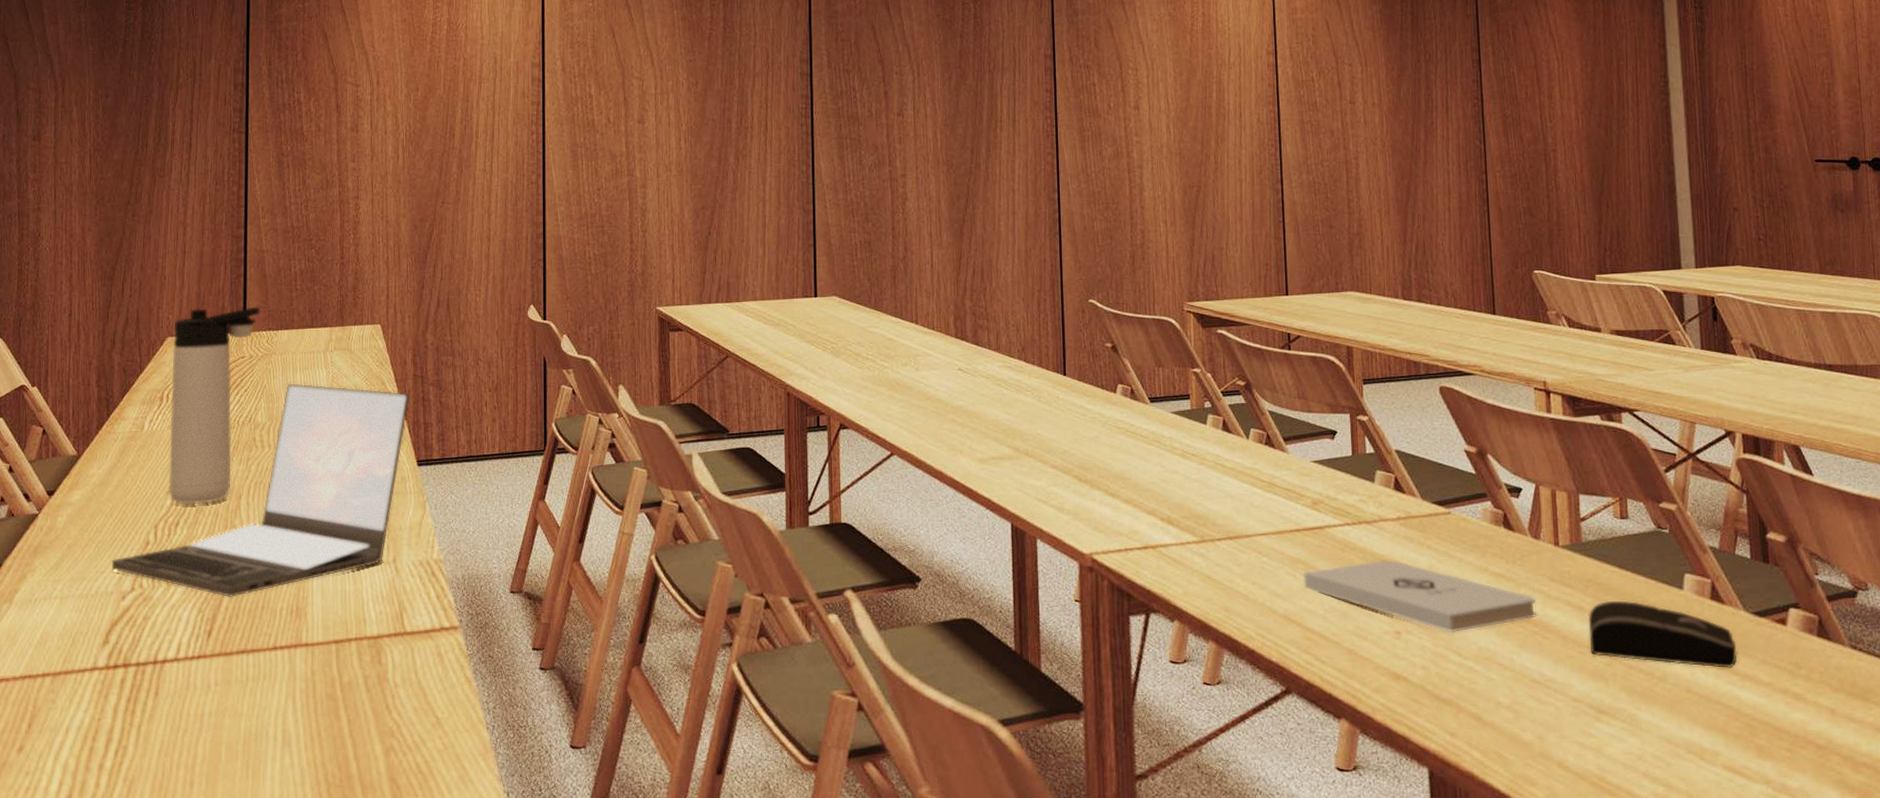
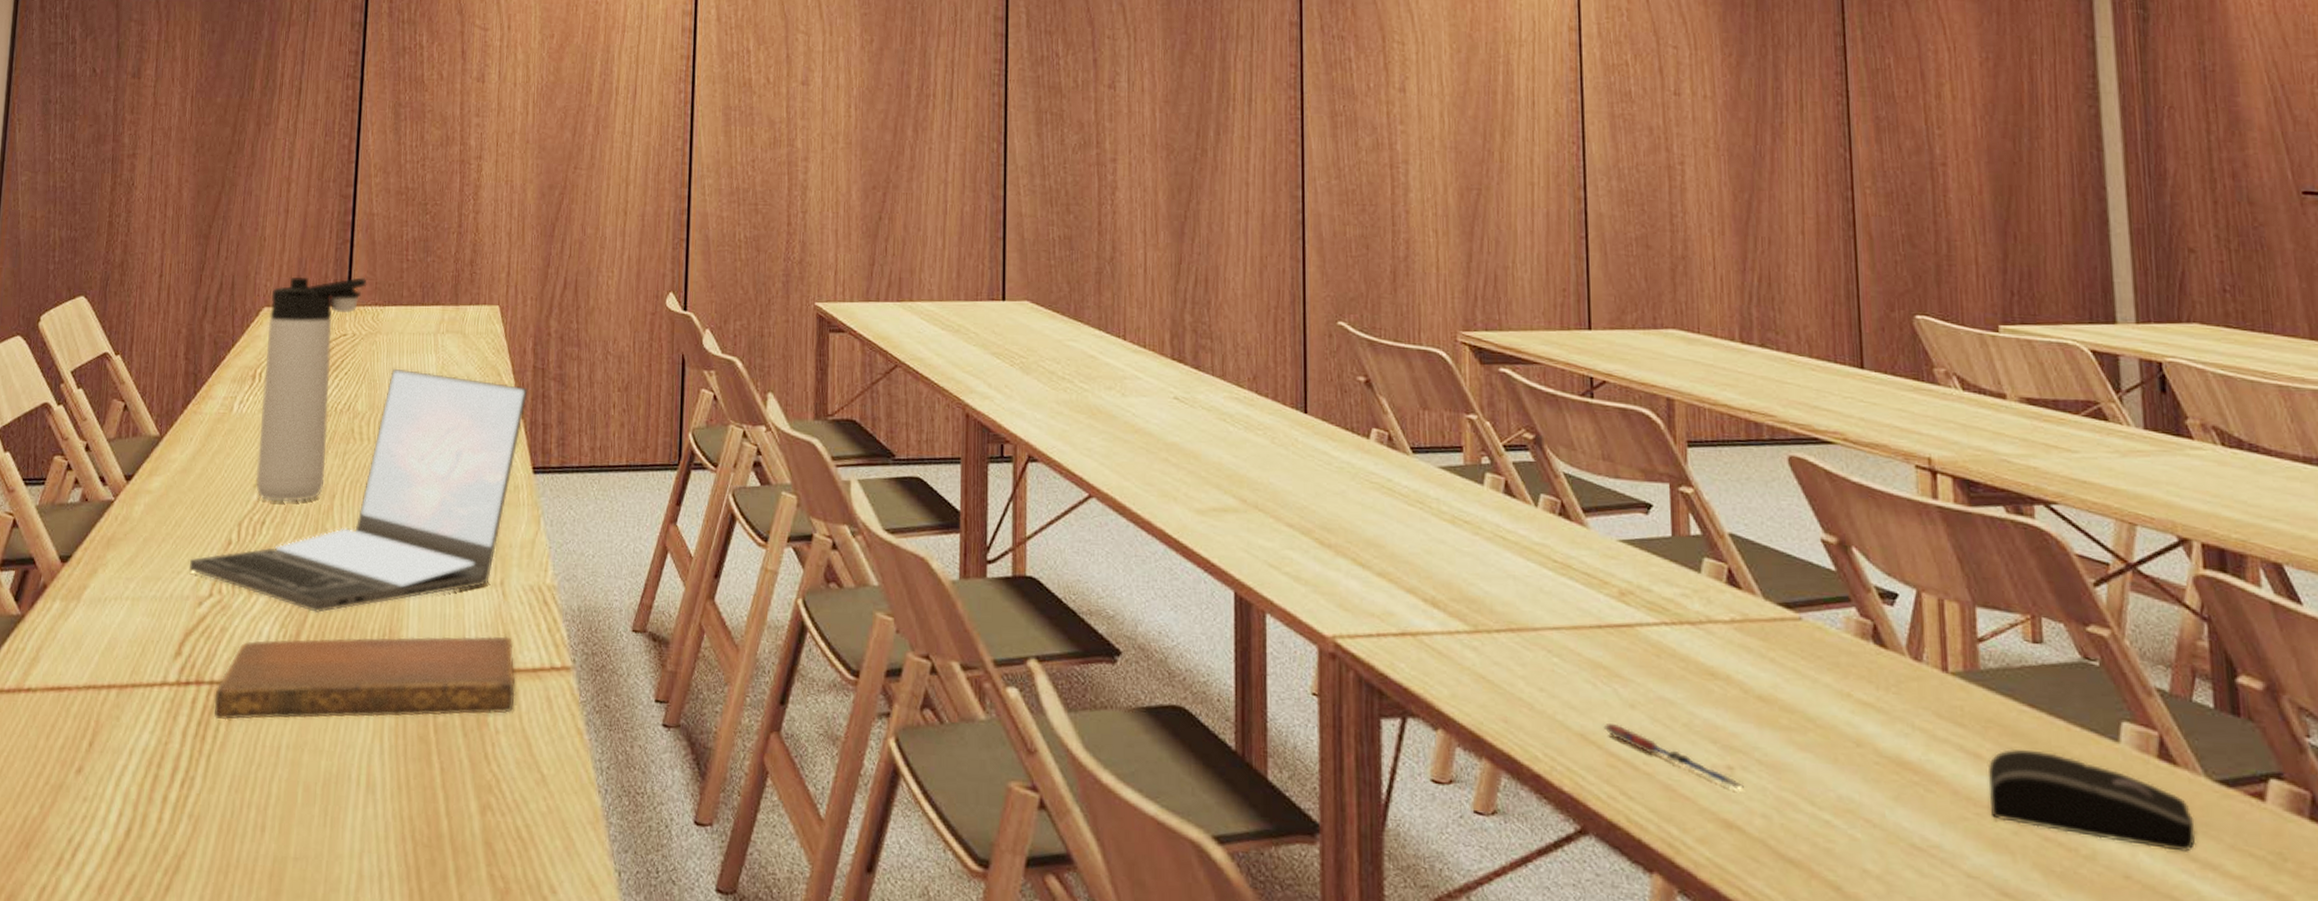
notebook: none [141,605,410,696] -> present [213,636,515,721]
pen: none [1302,605,1408,649] -> present [1603,722,1744,790]
notepad: present [1303,560,1536,633] -> none [1606,672,1917,775]

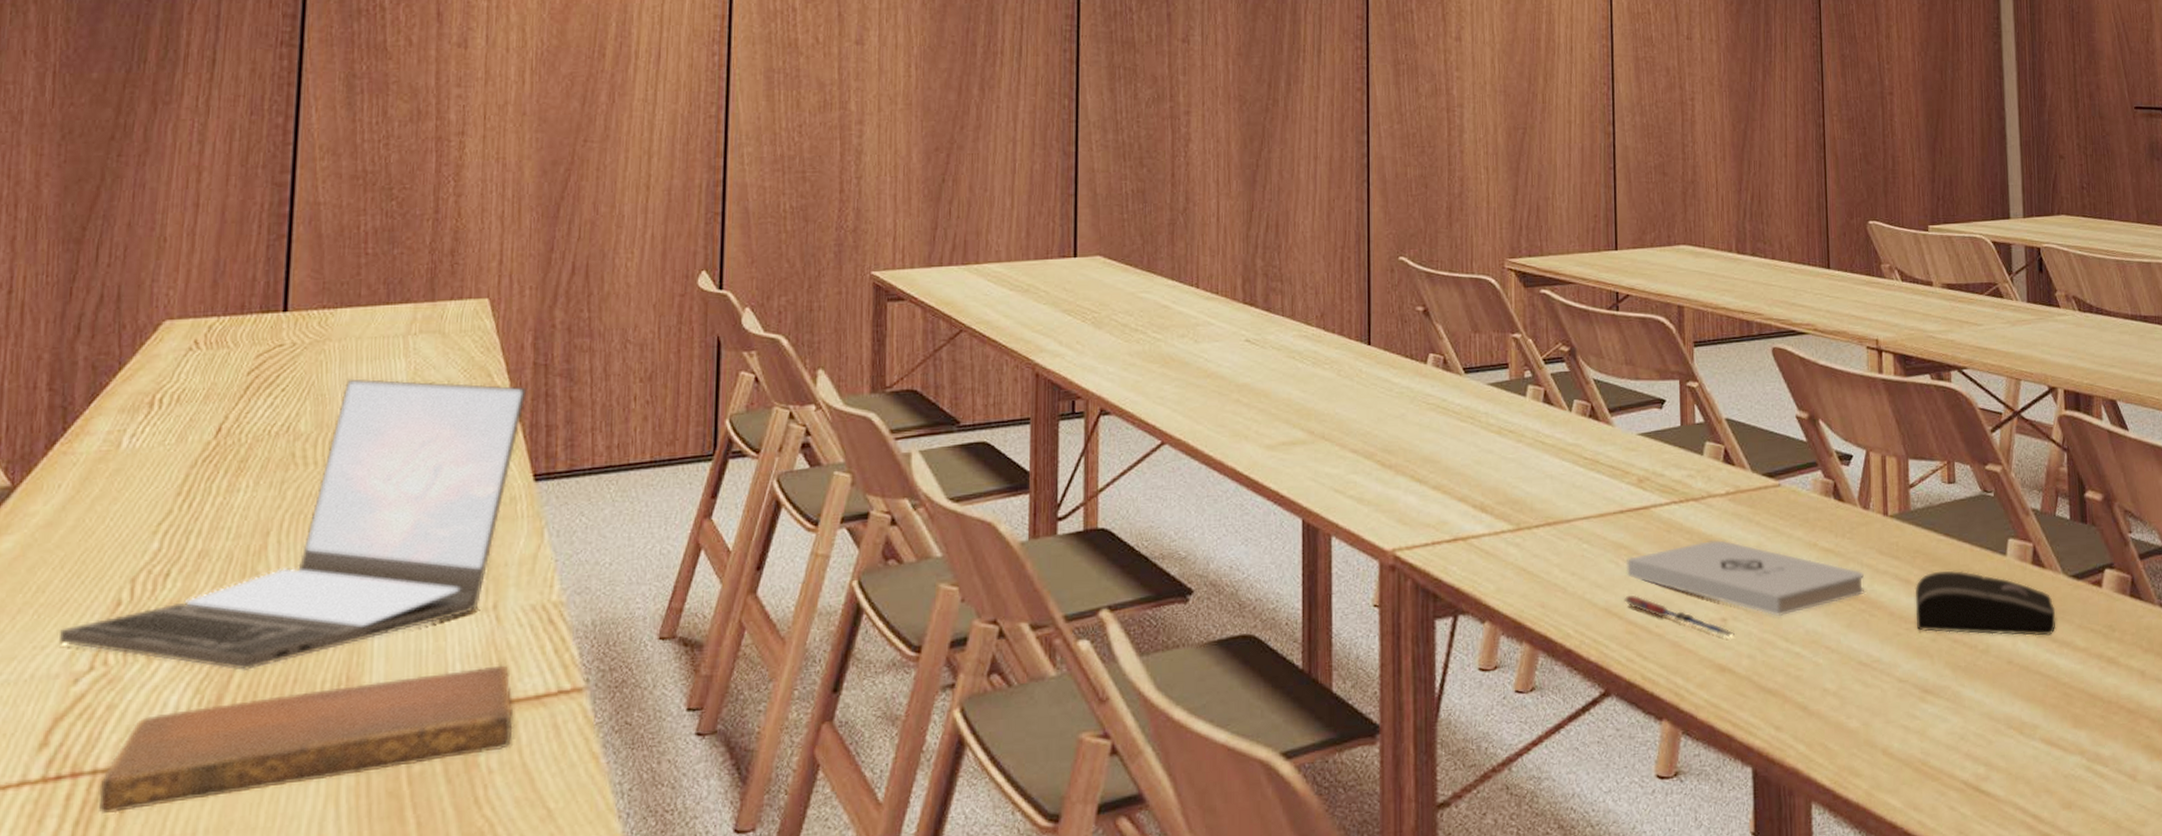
thermos bottle: present [255,276,368,502] -> none [155,277,312,548]
notepad: none [1606,672,1917,775] -> present [1627,540,1864,617]

